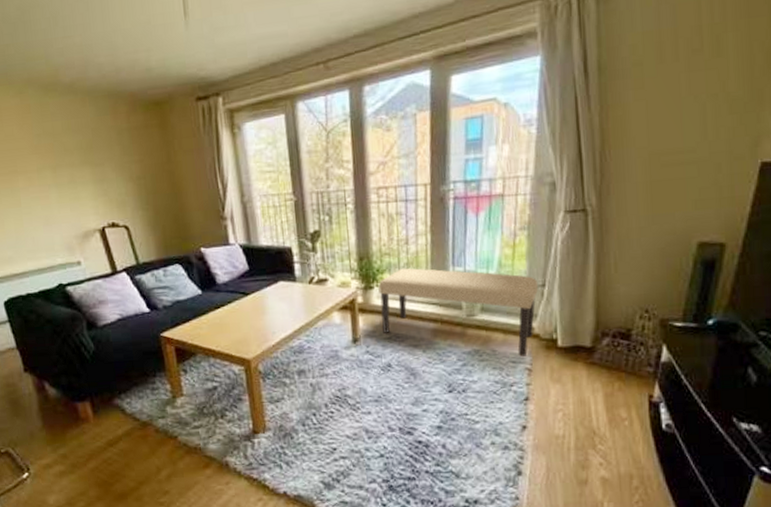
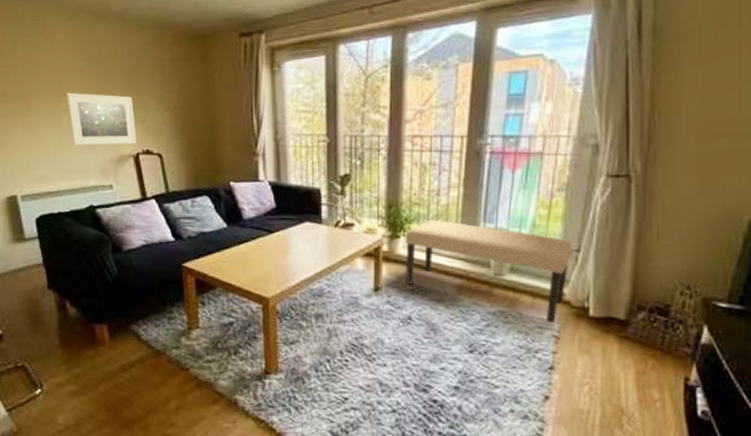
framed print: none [21,169,101,225] -> present [66,92,137,146]

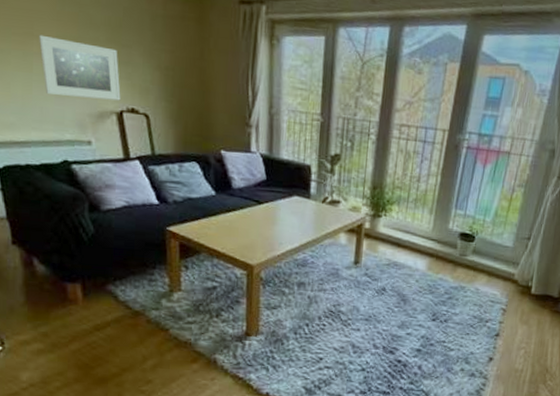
bench: present [405,219,572,324] -> none [383,203,525,299]

